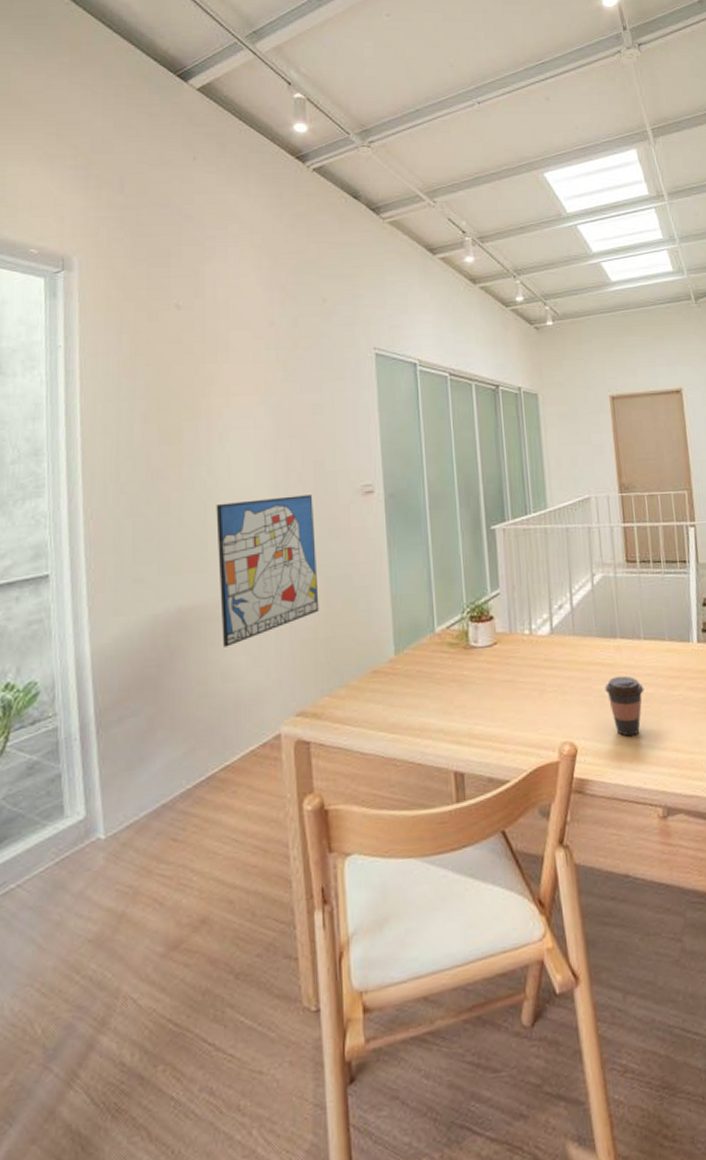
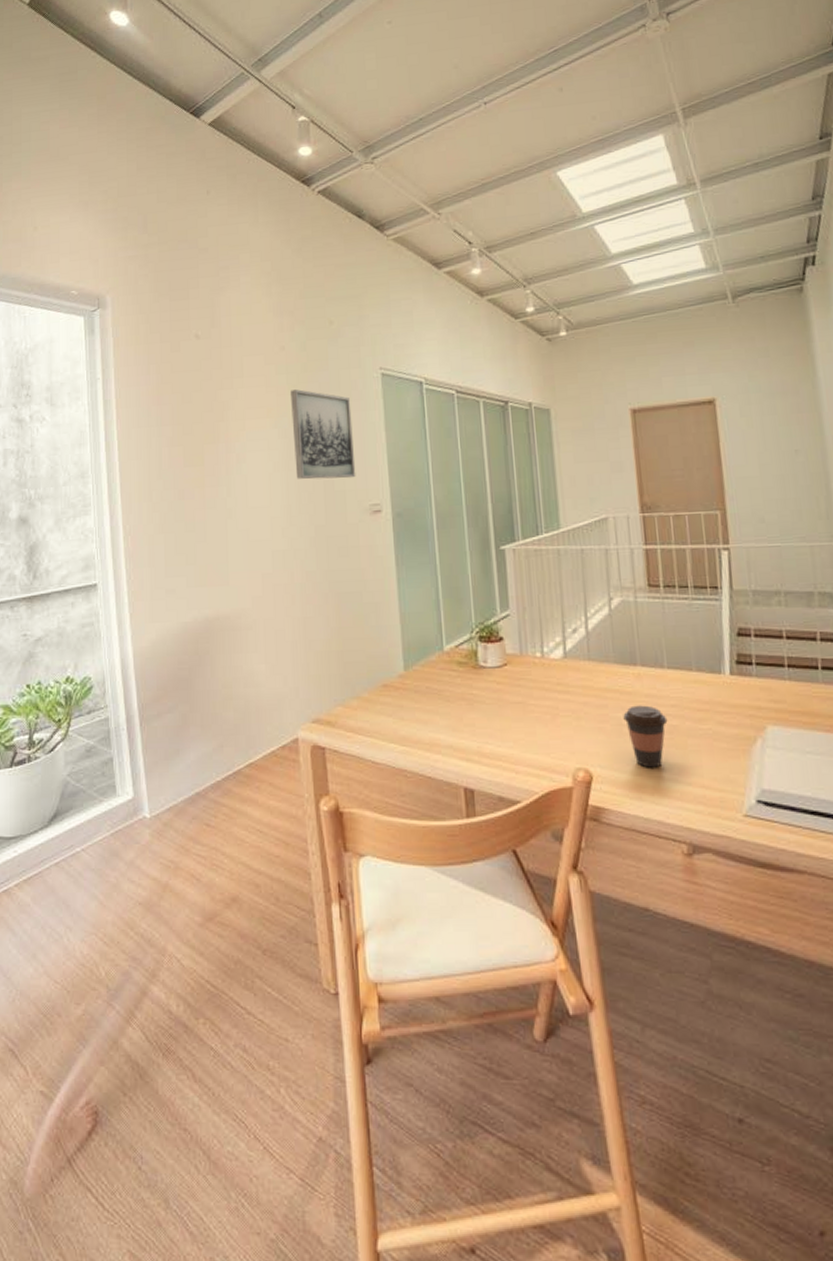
wall art: present [216,495,319,647] -> none [235,514,332,655]
wall art: none [280,366,348,460] -> present [291,389,356,480]

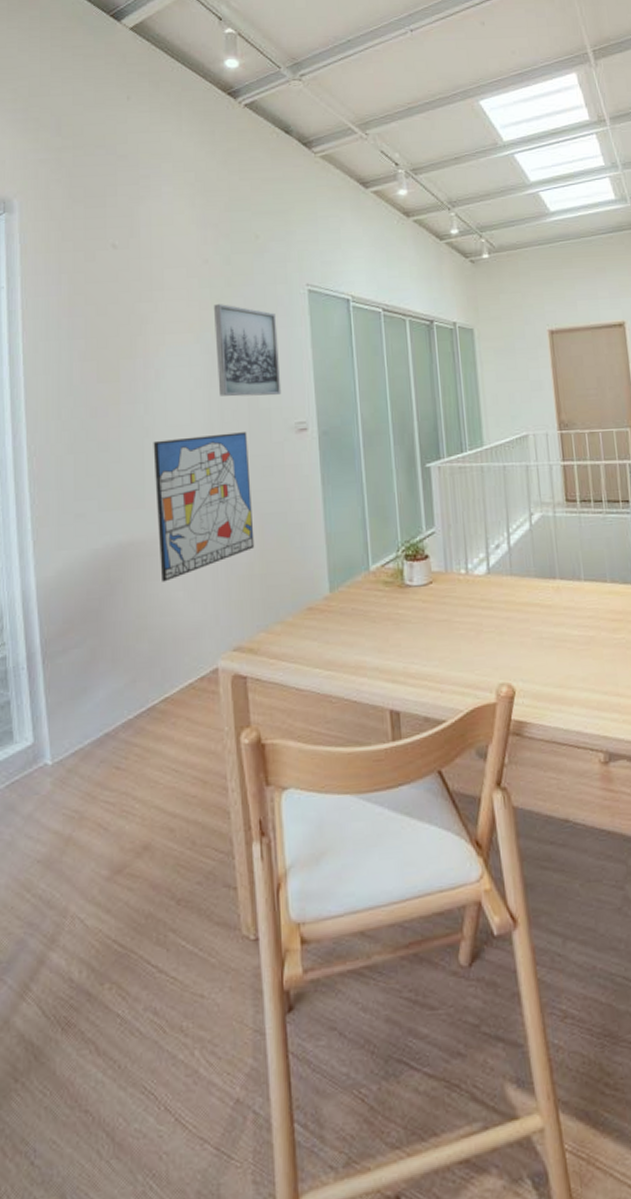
wall art: none [235,514,332,655] -> present [153,432,255,582]
coffee cup: present [623,705,668,768] -> none [543,617,585,680]

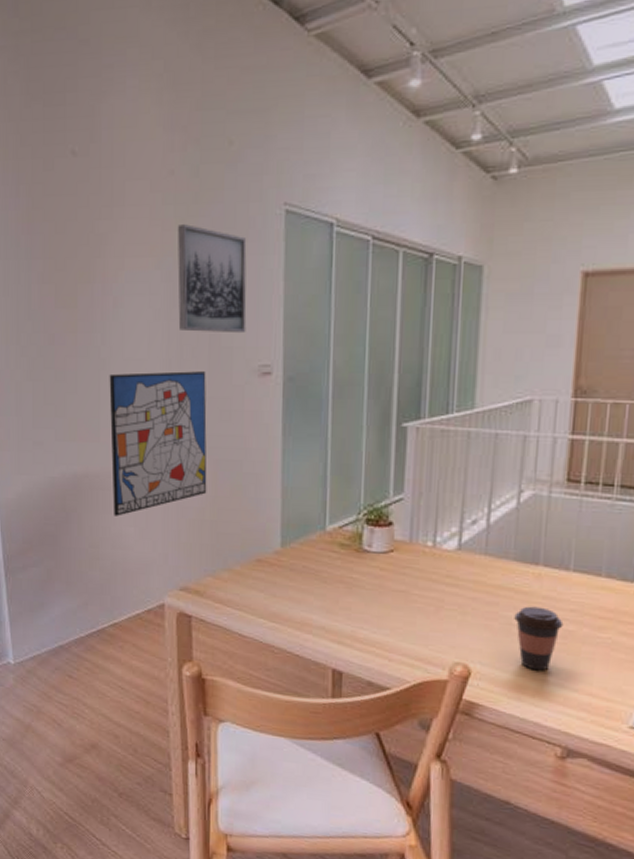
coffee cup: none [543,617,585,680] -> present [514,606,564,671]

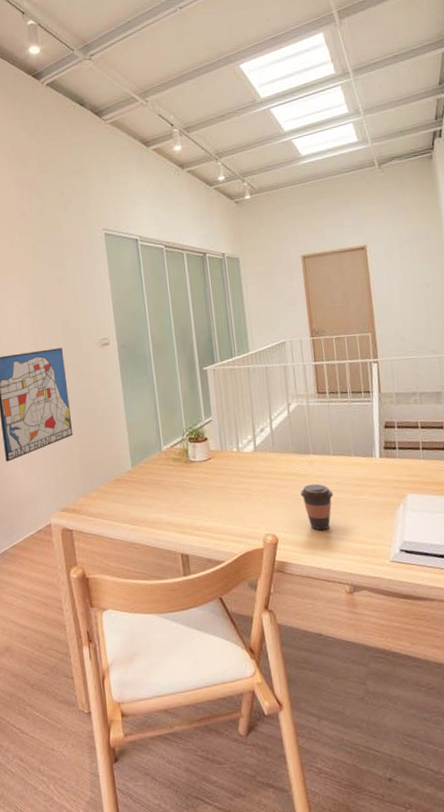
wall art: present [177,224,247,334] -> none [32,248,88,321]

